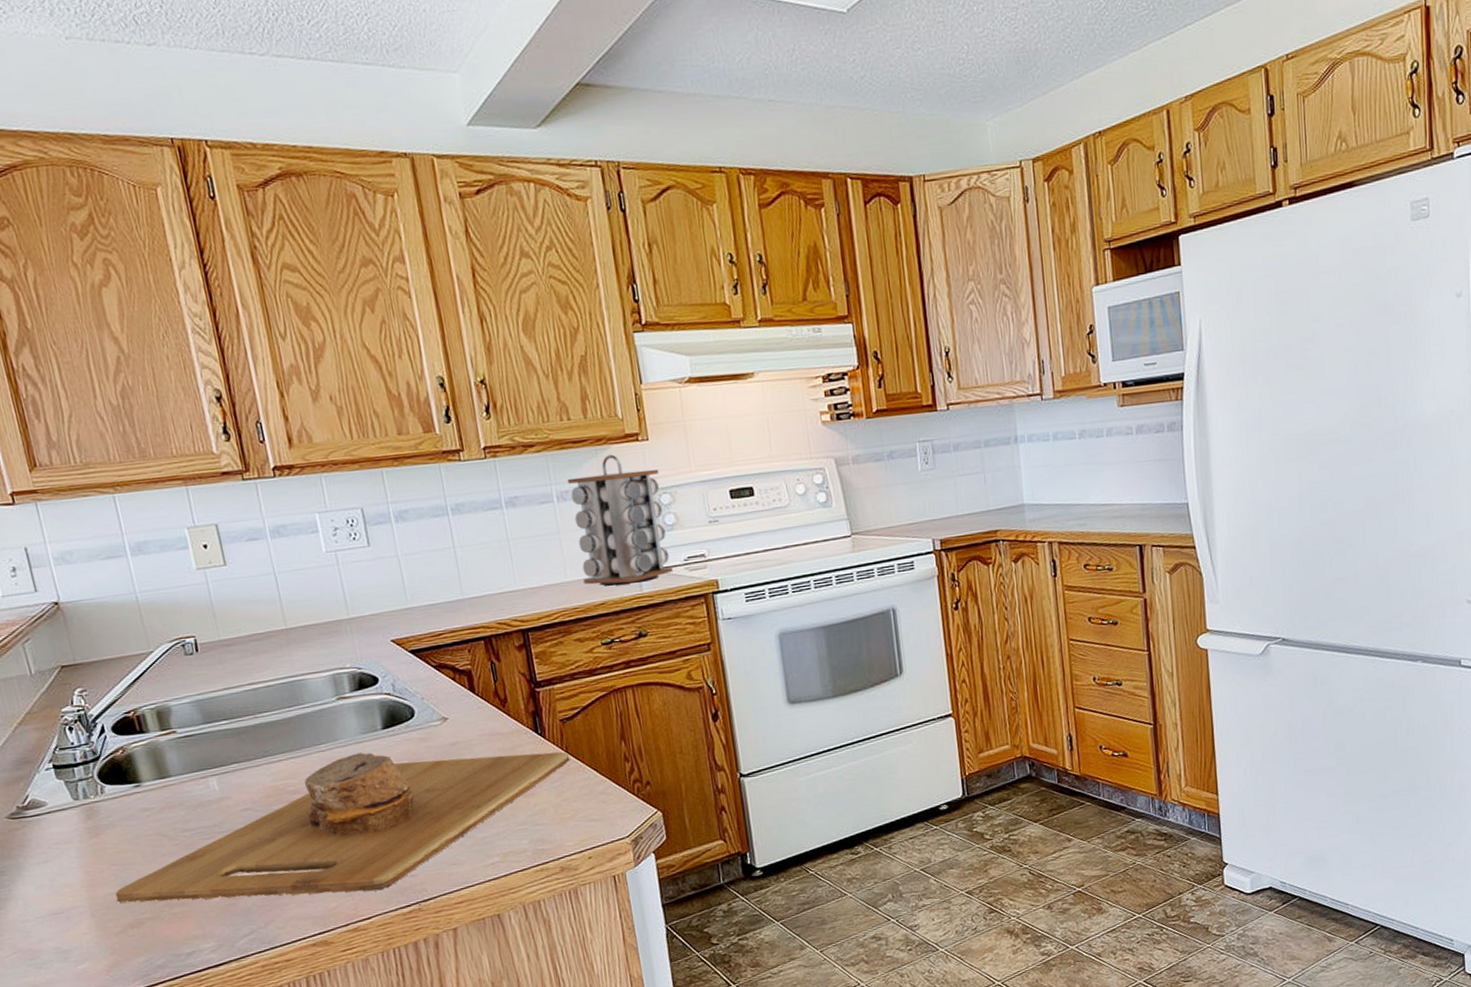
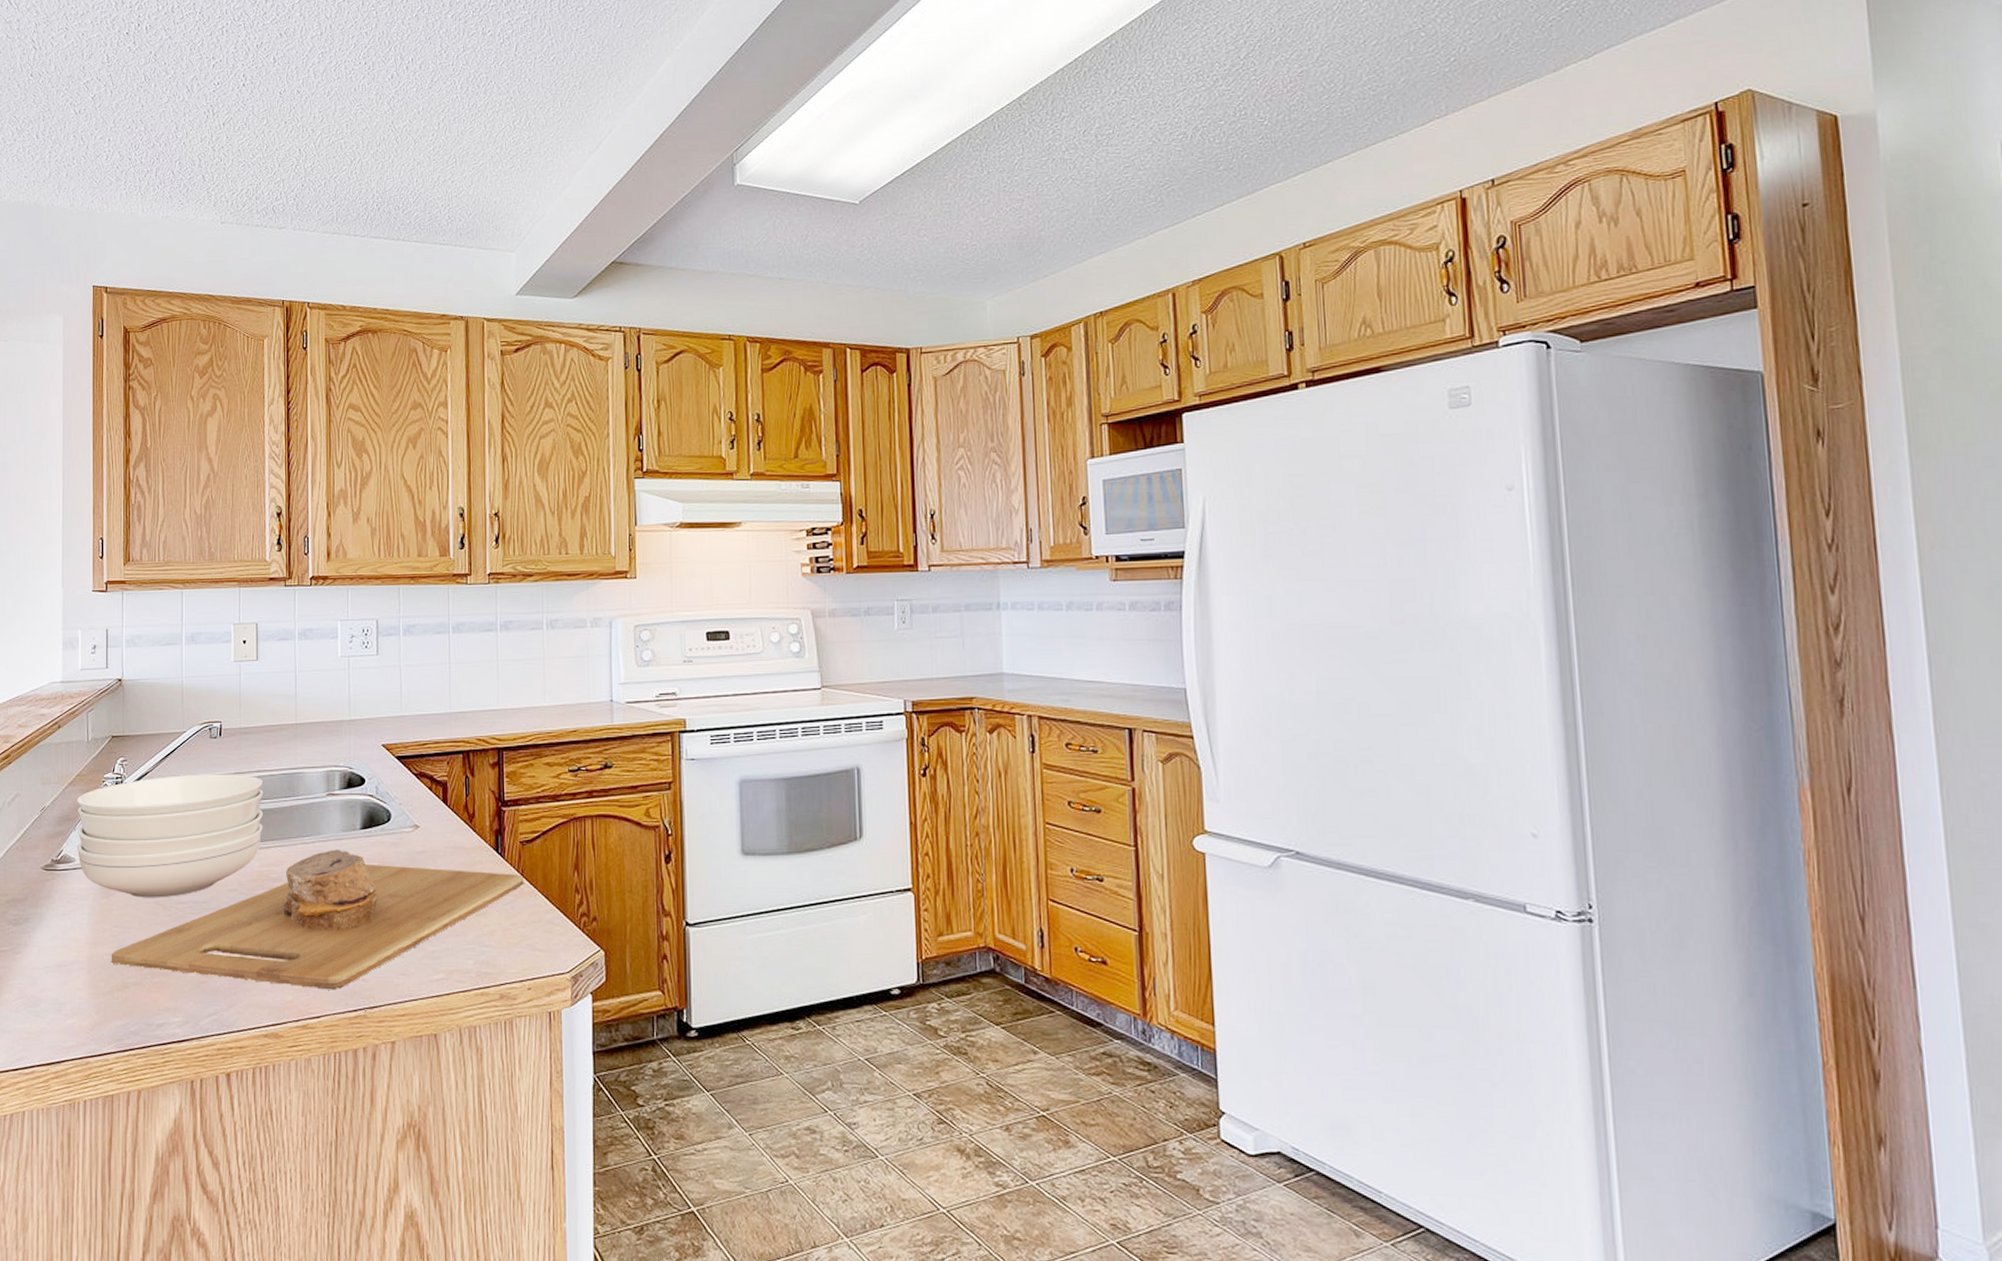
bowl: none [32,689,270,832] -> present [76,774,264,898]
spice rack: present [567,454,673,586] -> none [558,589,644,714]

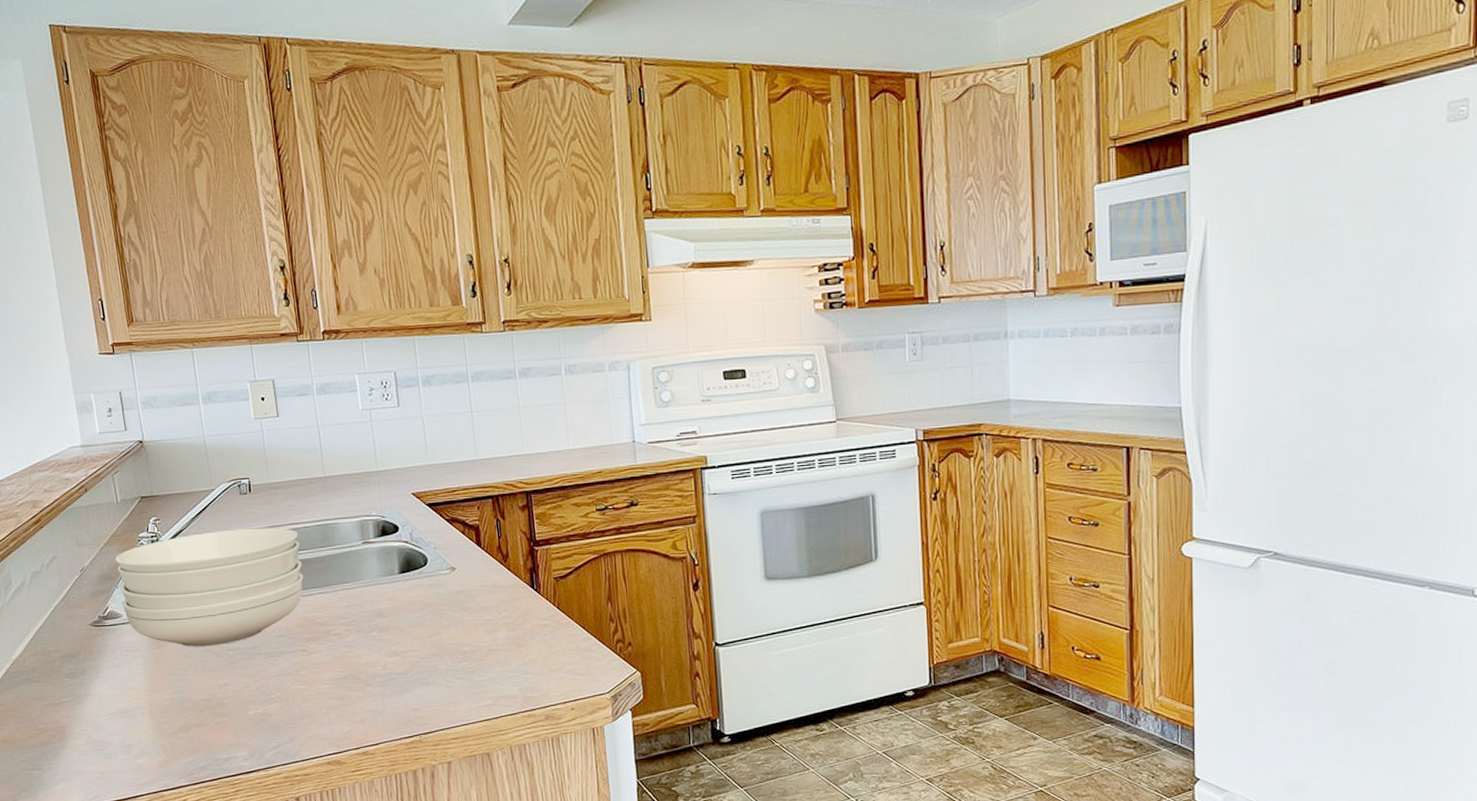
cutting board: present [111,849,524,990] -> none [170,593,561,720]

